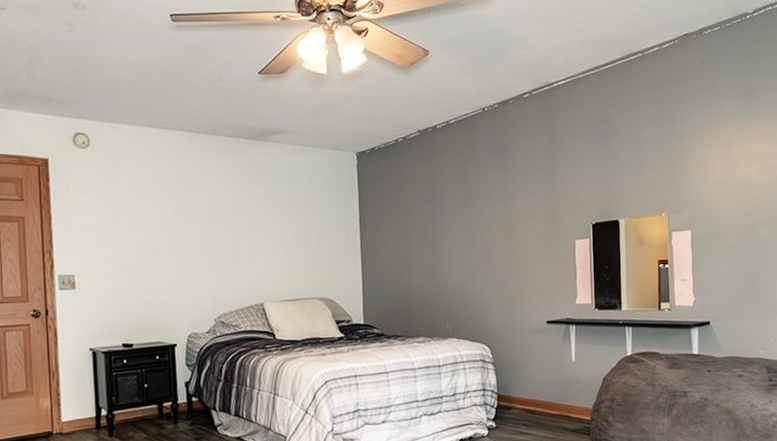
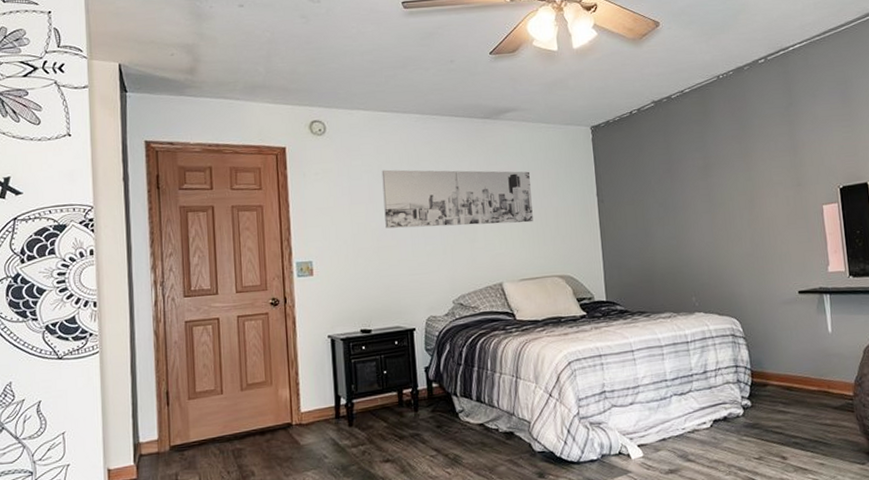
wall art: none [146,186,296,246] -> present [381,169,533,229]

